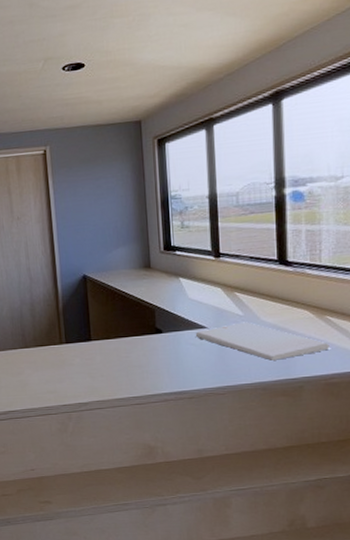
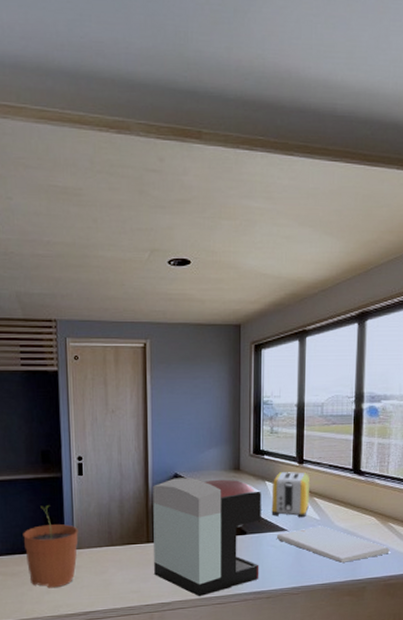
coffee maker: none [62,278,180,397] -> present [153,477,261,597]
toaster: none [186,266,230,314] -> present [271,472,309,518]

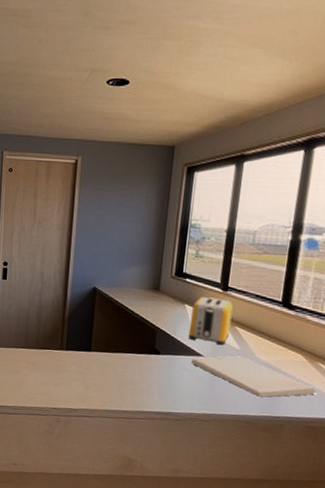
coffee maker: present [153,477,261,597] -> none [65,291,180,409]

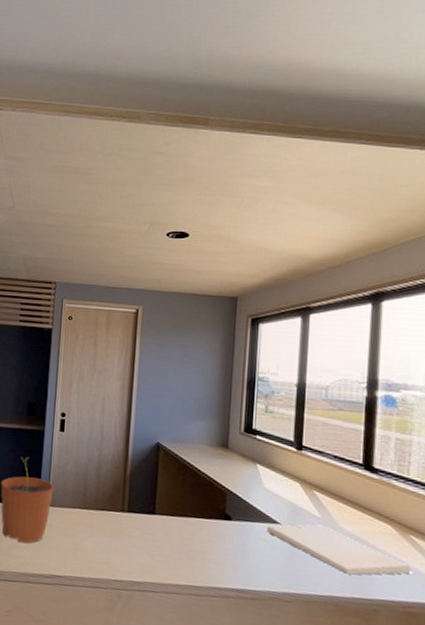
toaster: present [188,297,233,346] -> none [262,456,309,512]

